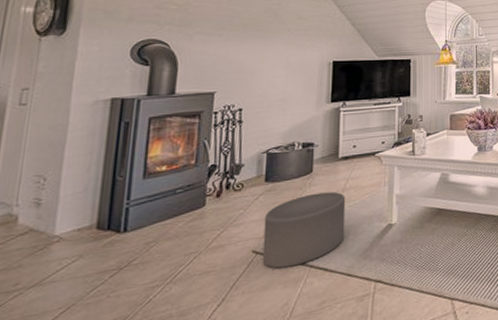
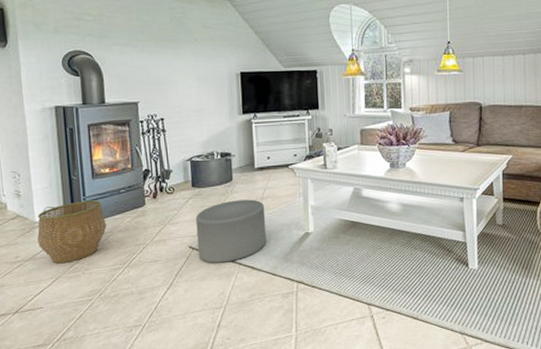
basket: none [51,203,152,288] -> present [36,200,107,264]

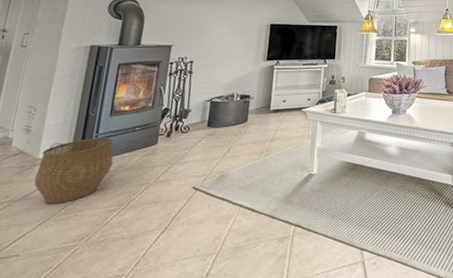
pouf: present [195,199,267,263] -> none [200,140,274,205]

